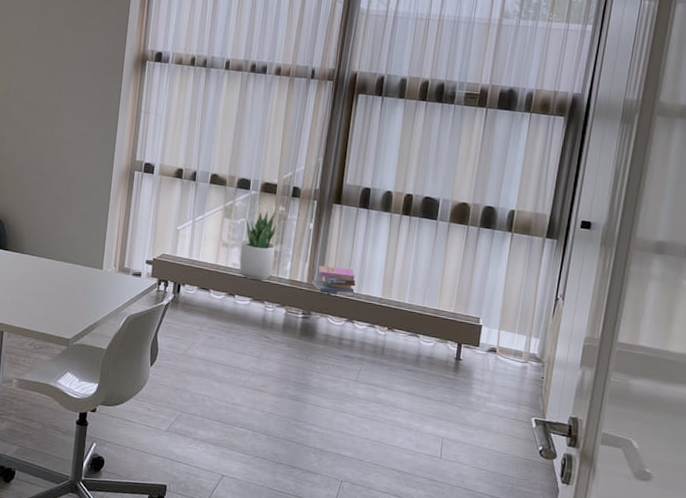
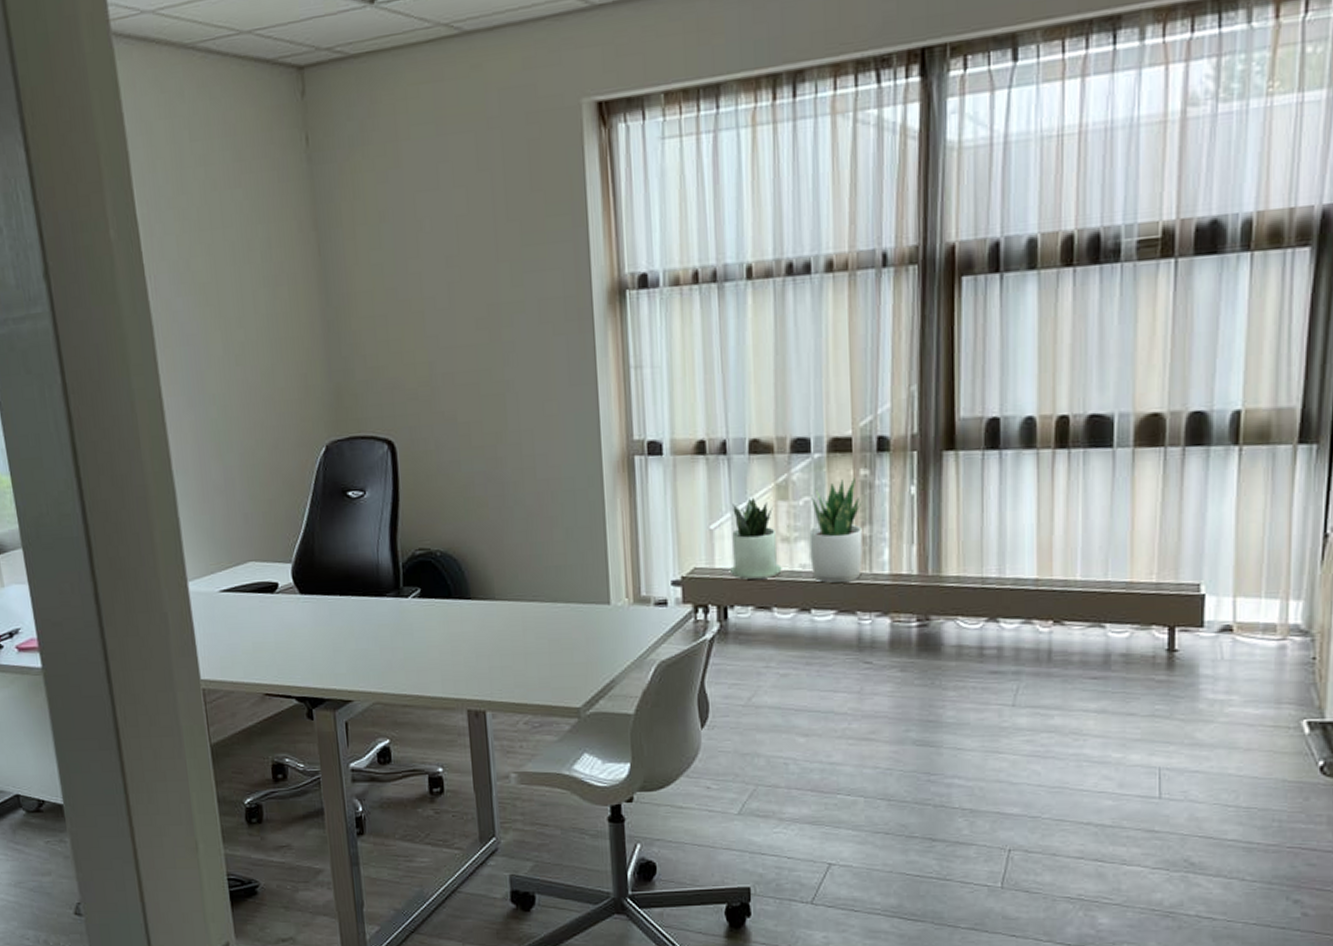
planter: none [185,213,220,269] -> present [729,497,782,579]
books: present [312,265,356,296] -> none [925,544,994,586]

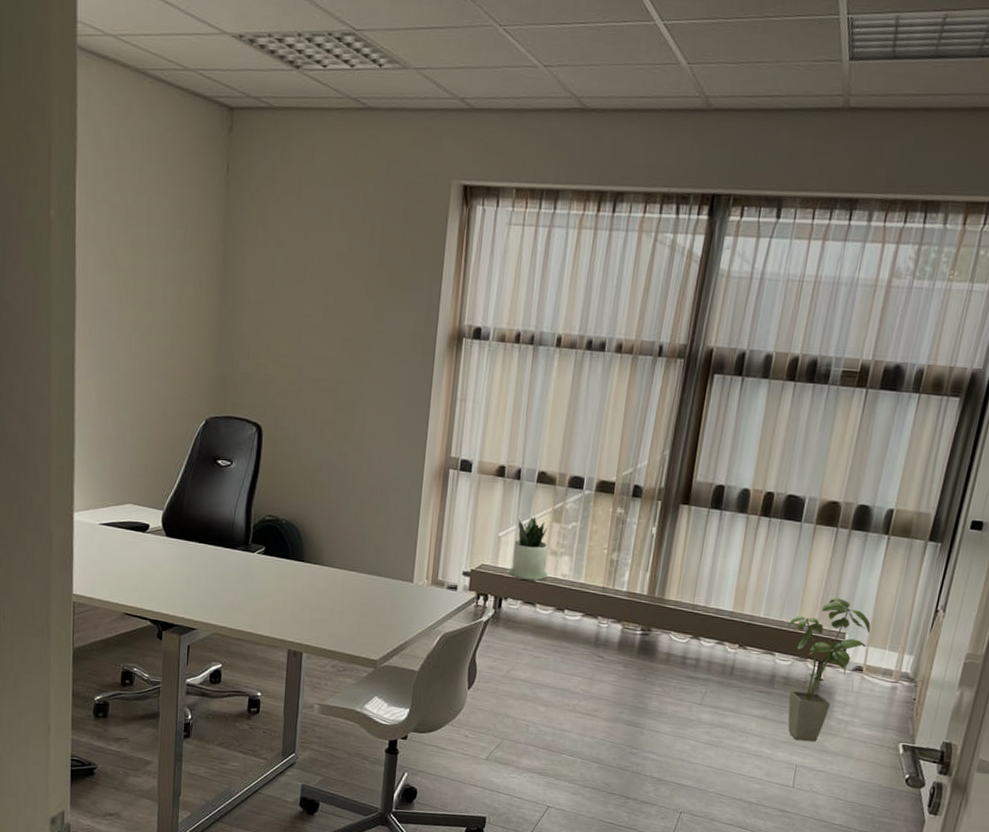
planter: present [809,477,863,583] -> none [570,513,616,593]
house plant: none [1116,539,1236,734] -> present [787,598,871,741]

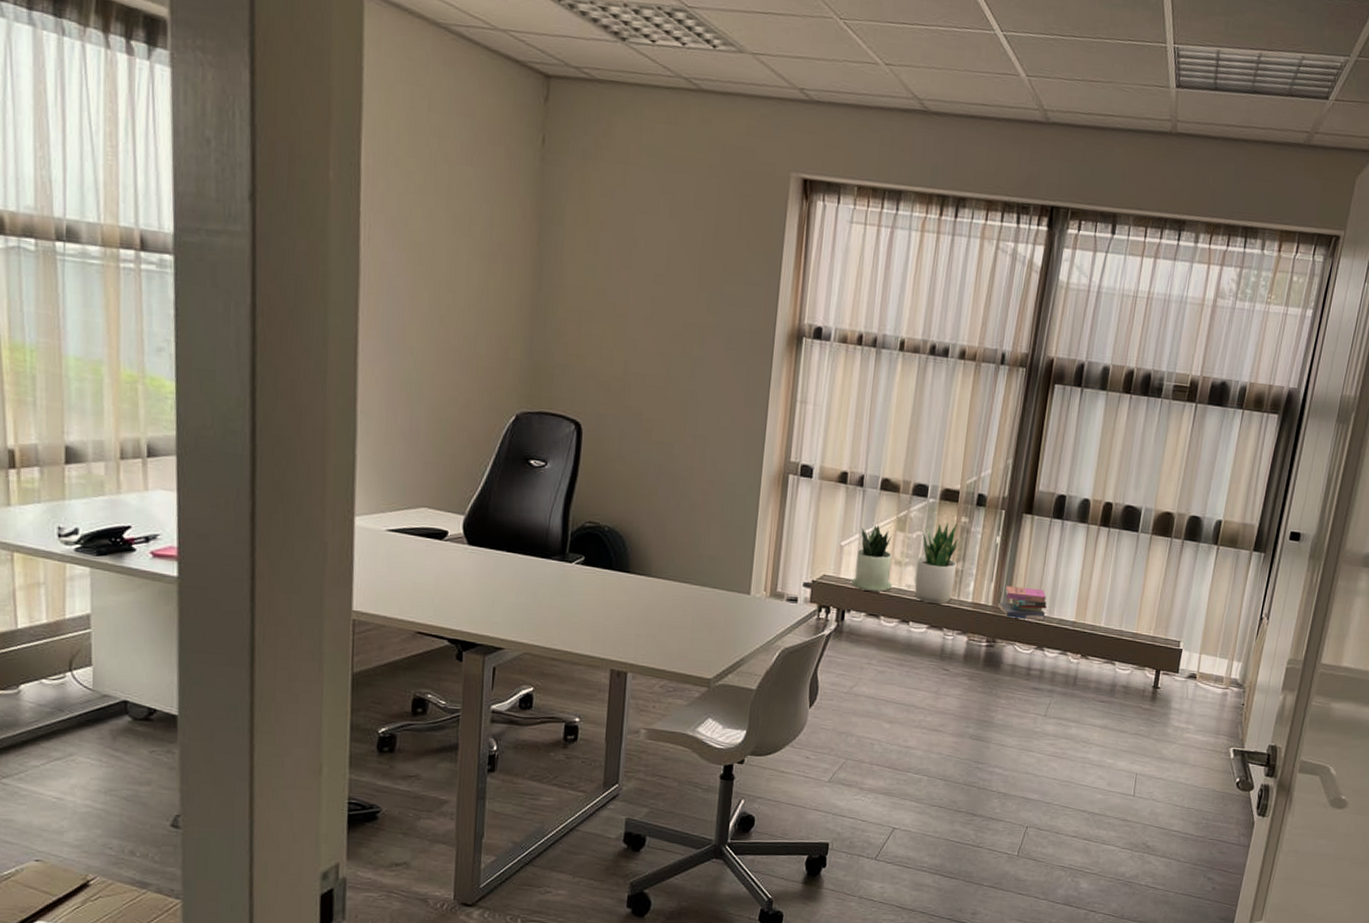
planter: none [570,513,616,593] -> present [914,522,960,604]
books: none [653,575,704,610] -> present [998,585,1047,620]
house plant: present [787,598,871,741] -> none [1126,607,1203,749]

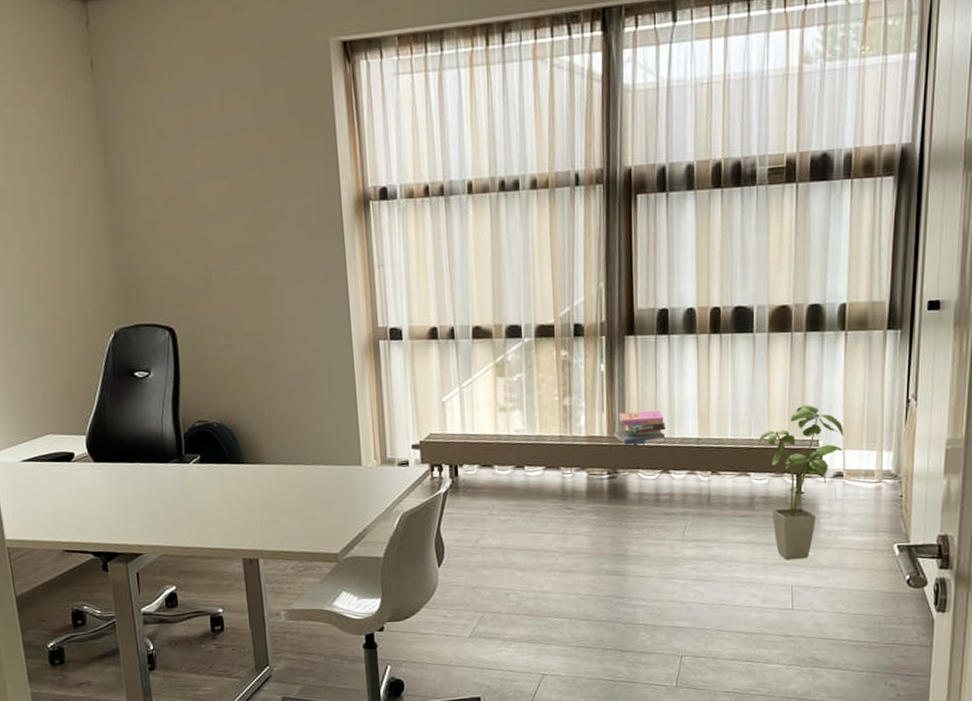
planter: present [851,525,892,592] -> none [458,374,501,443]
planter: present [914,522,960,604] -> none [522,357,565,444]
house plant: none [1126,607,1203,749] -> present [758,405,844,559]

